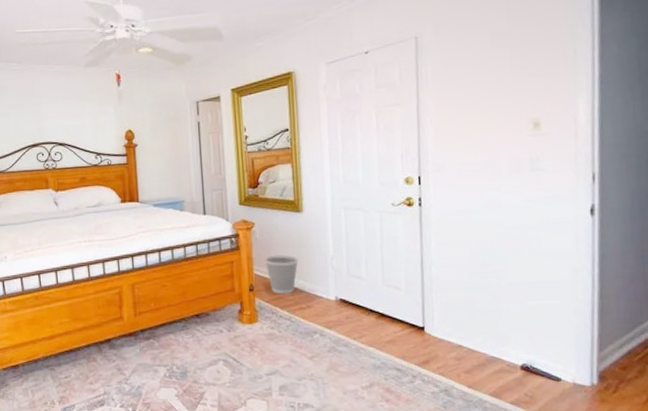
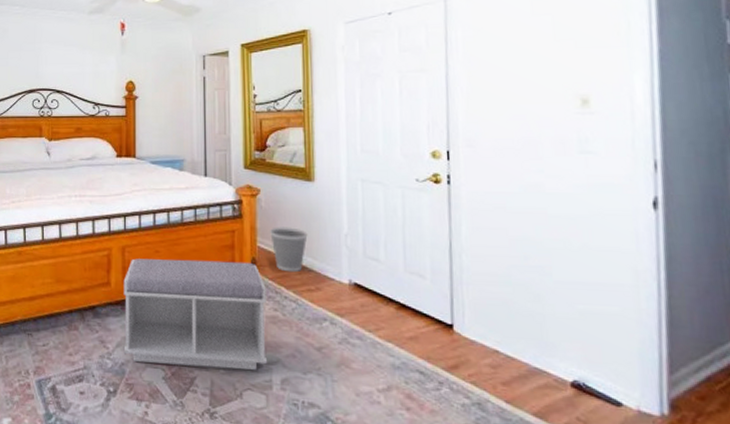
bench: none [135,288,268,383] -> present [123,258,268,371]

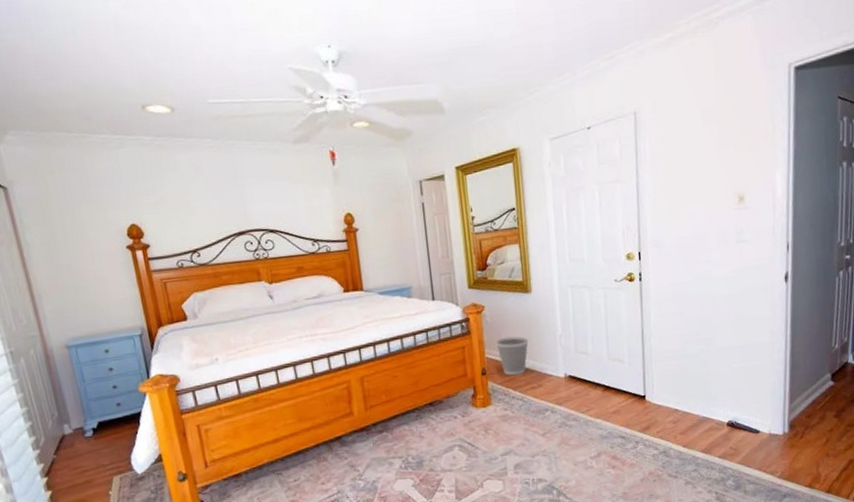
bench: present [123,258,268,371] -> none [365,372,502,477]

